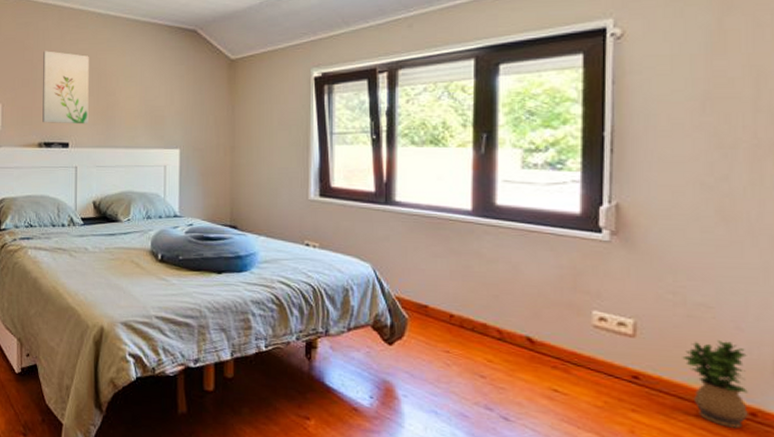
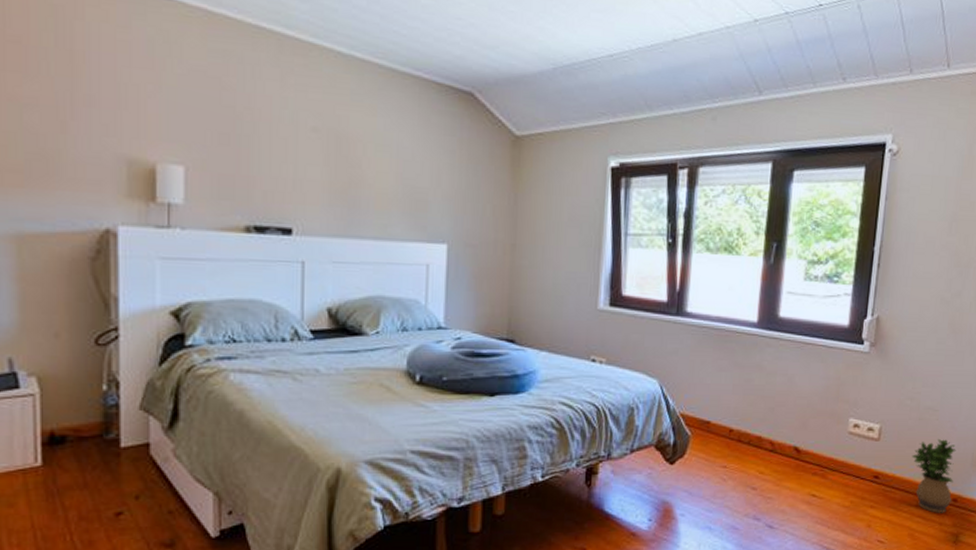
wall art: present [42,51,89,124] -> none [251,95,324,205]

